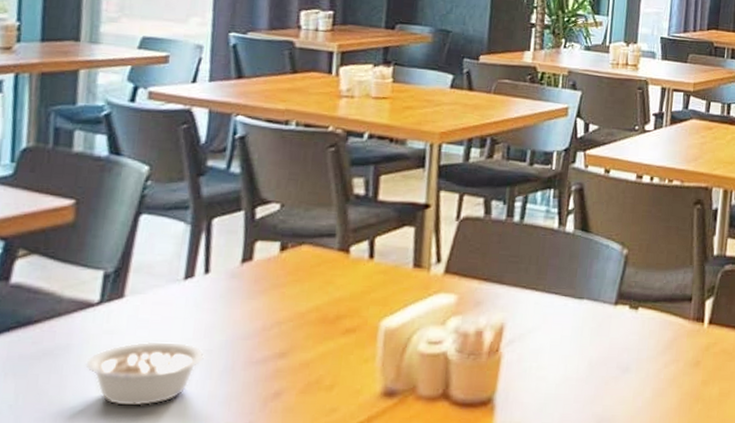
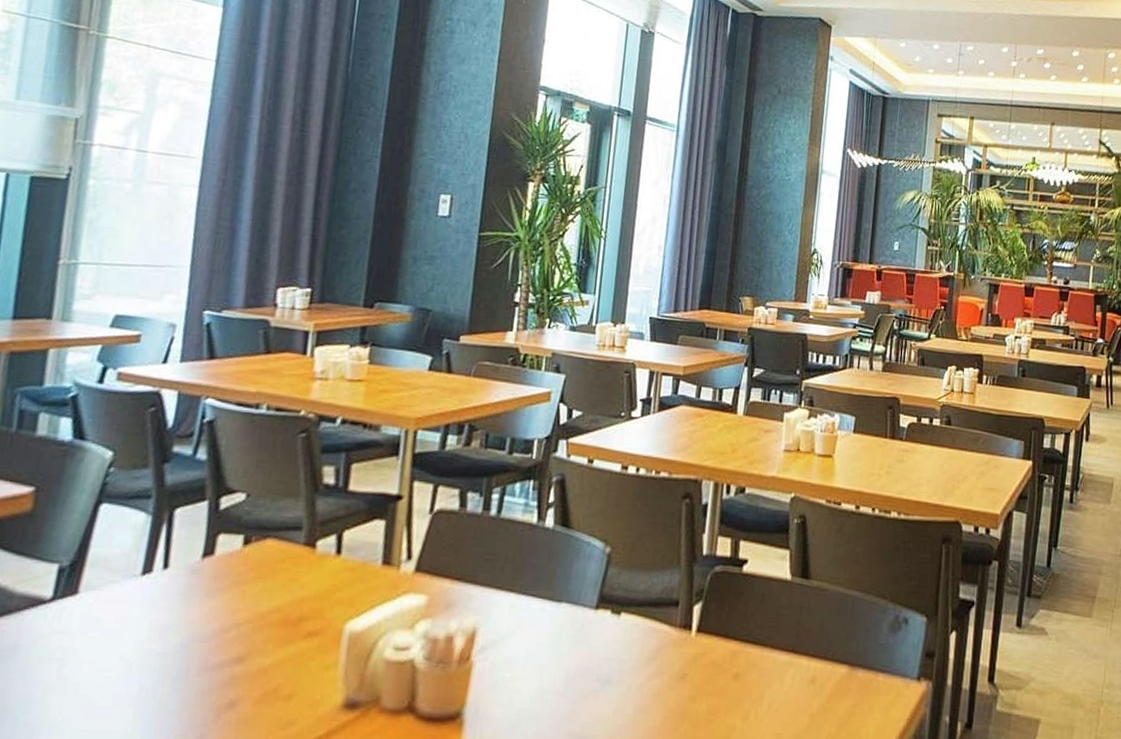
legume: present [85,340,205,407] -> none [32,642,158,716]

